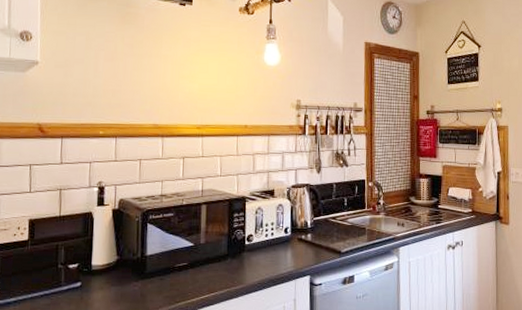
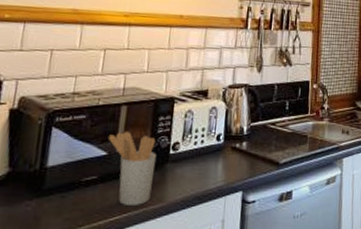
utensil holder: none [193,226,235,286] -> present [107,131,157,205]

